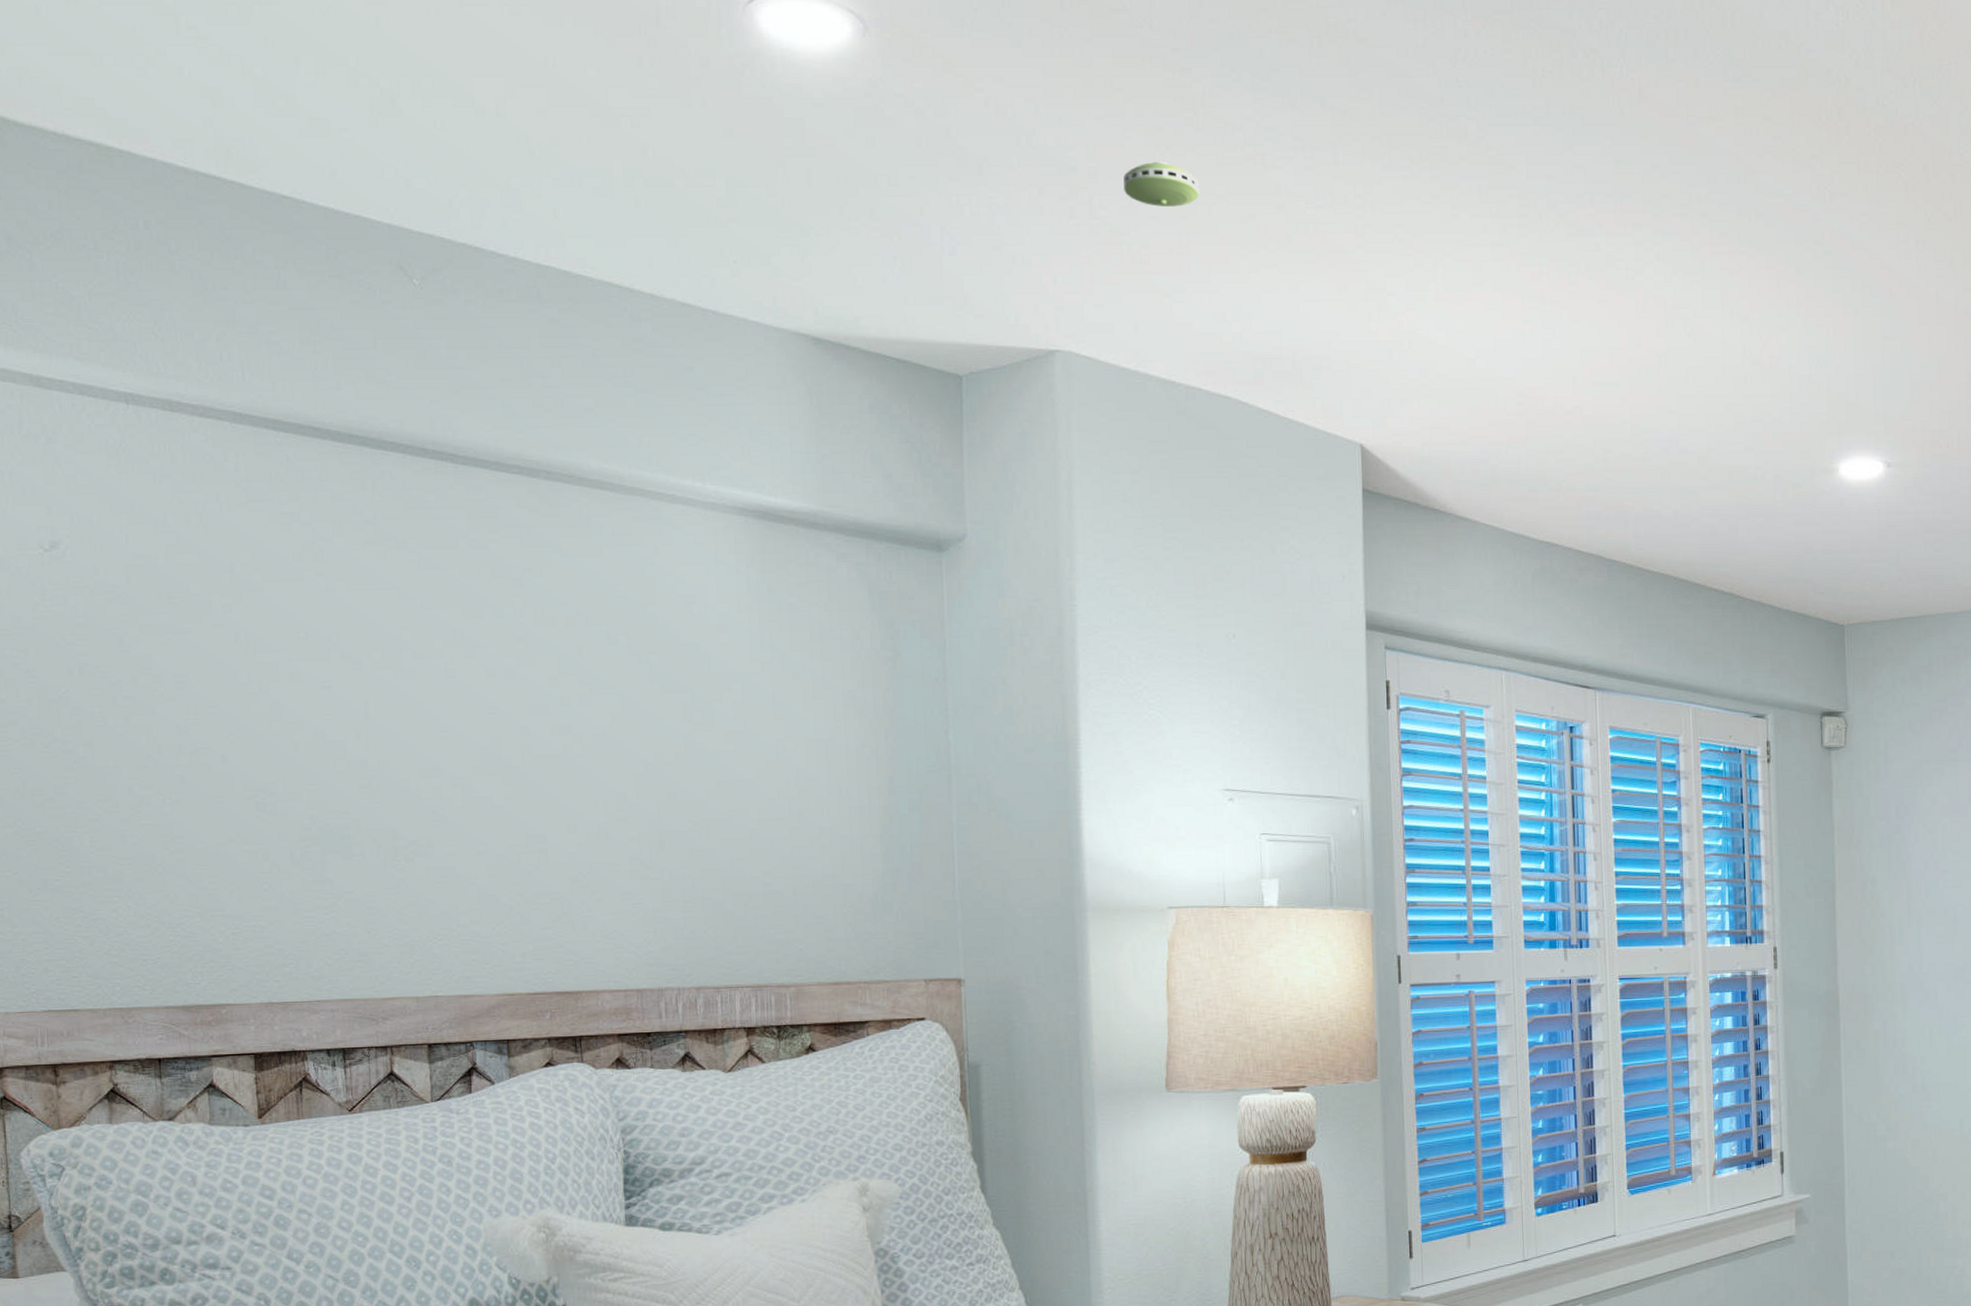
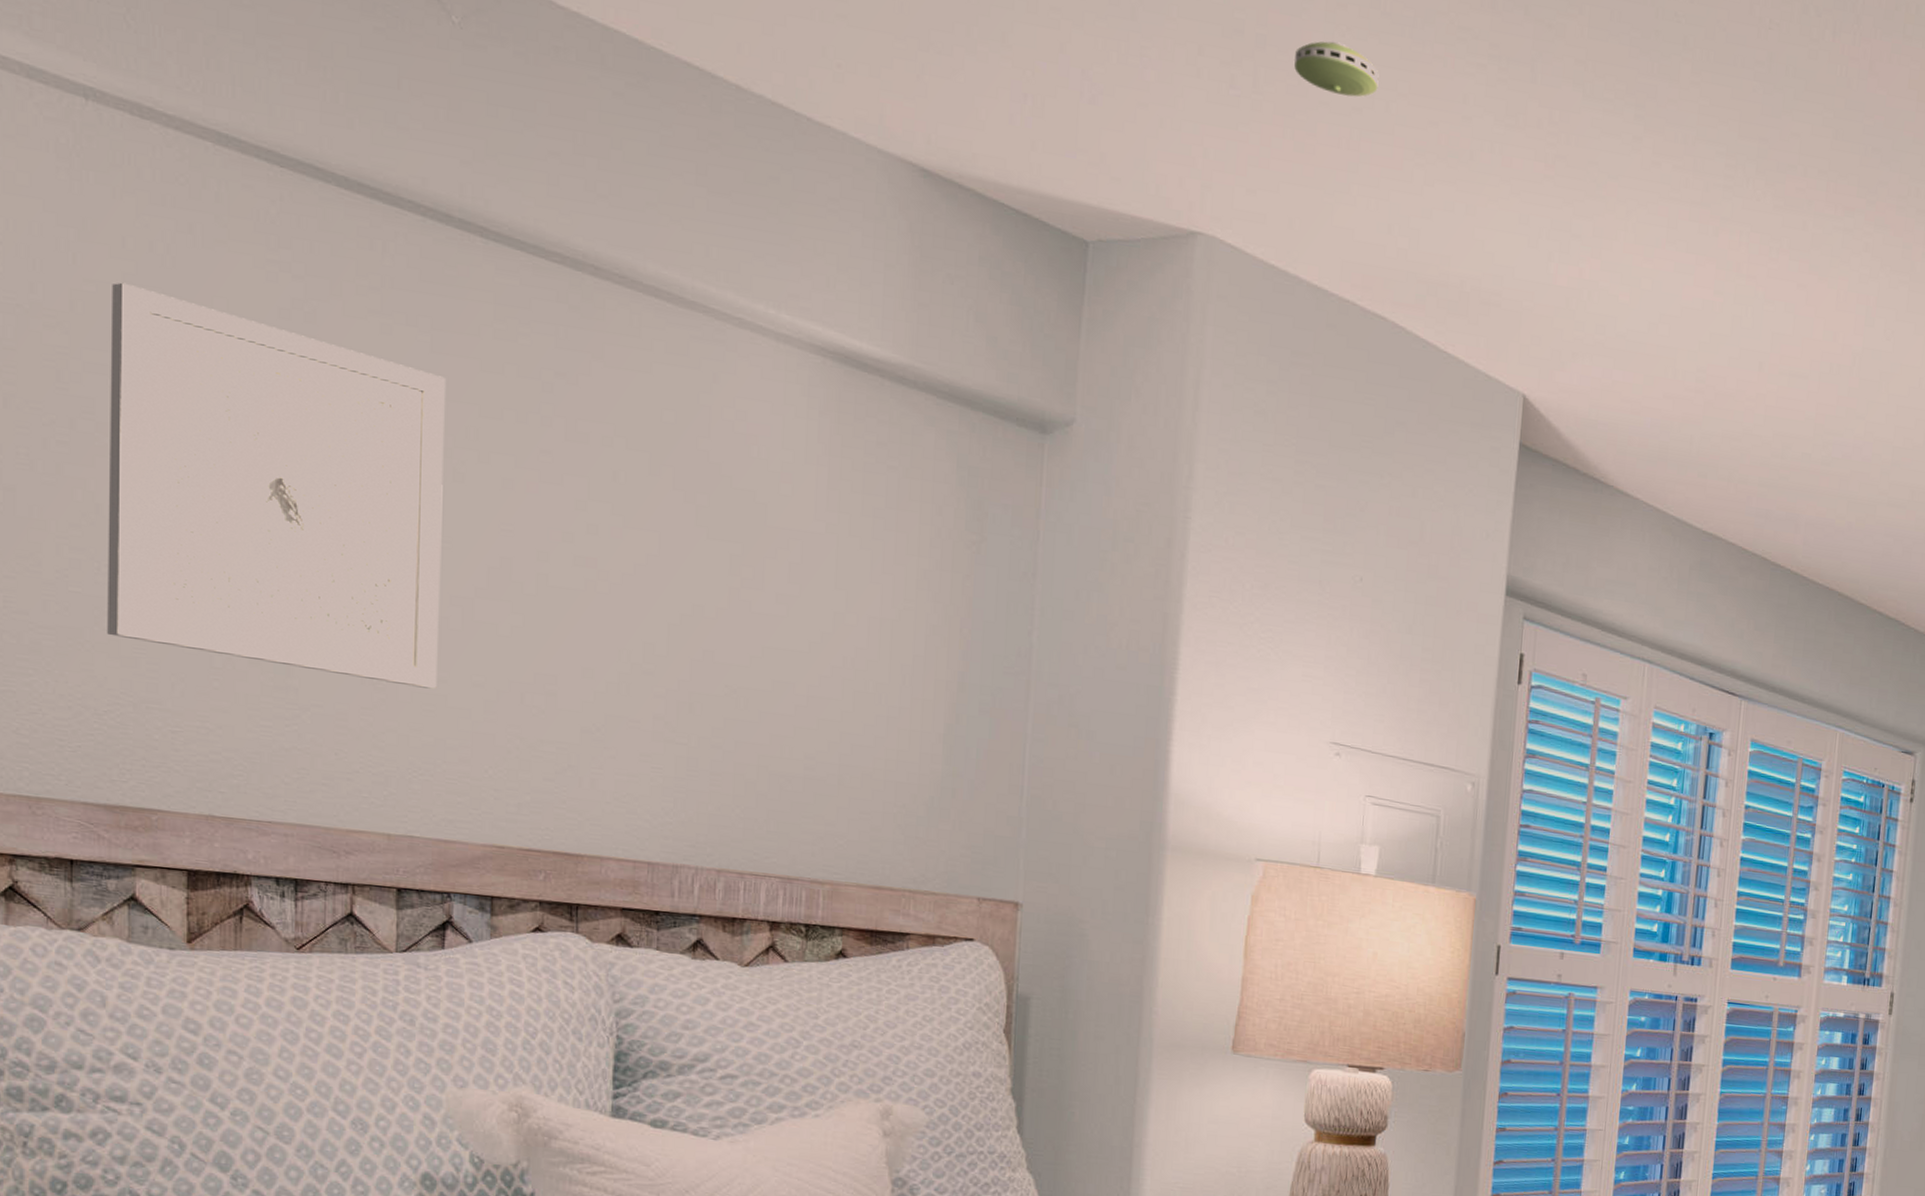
wall art: none [158,553,447,863] -> present [107,282,445,689]

